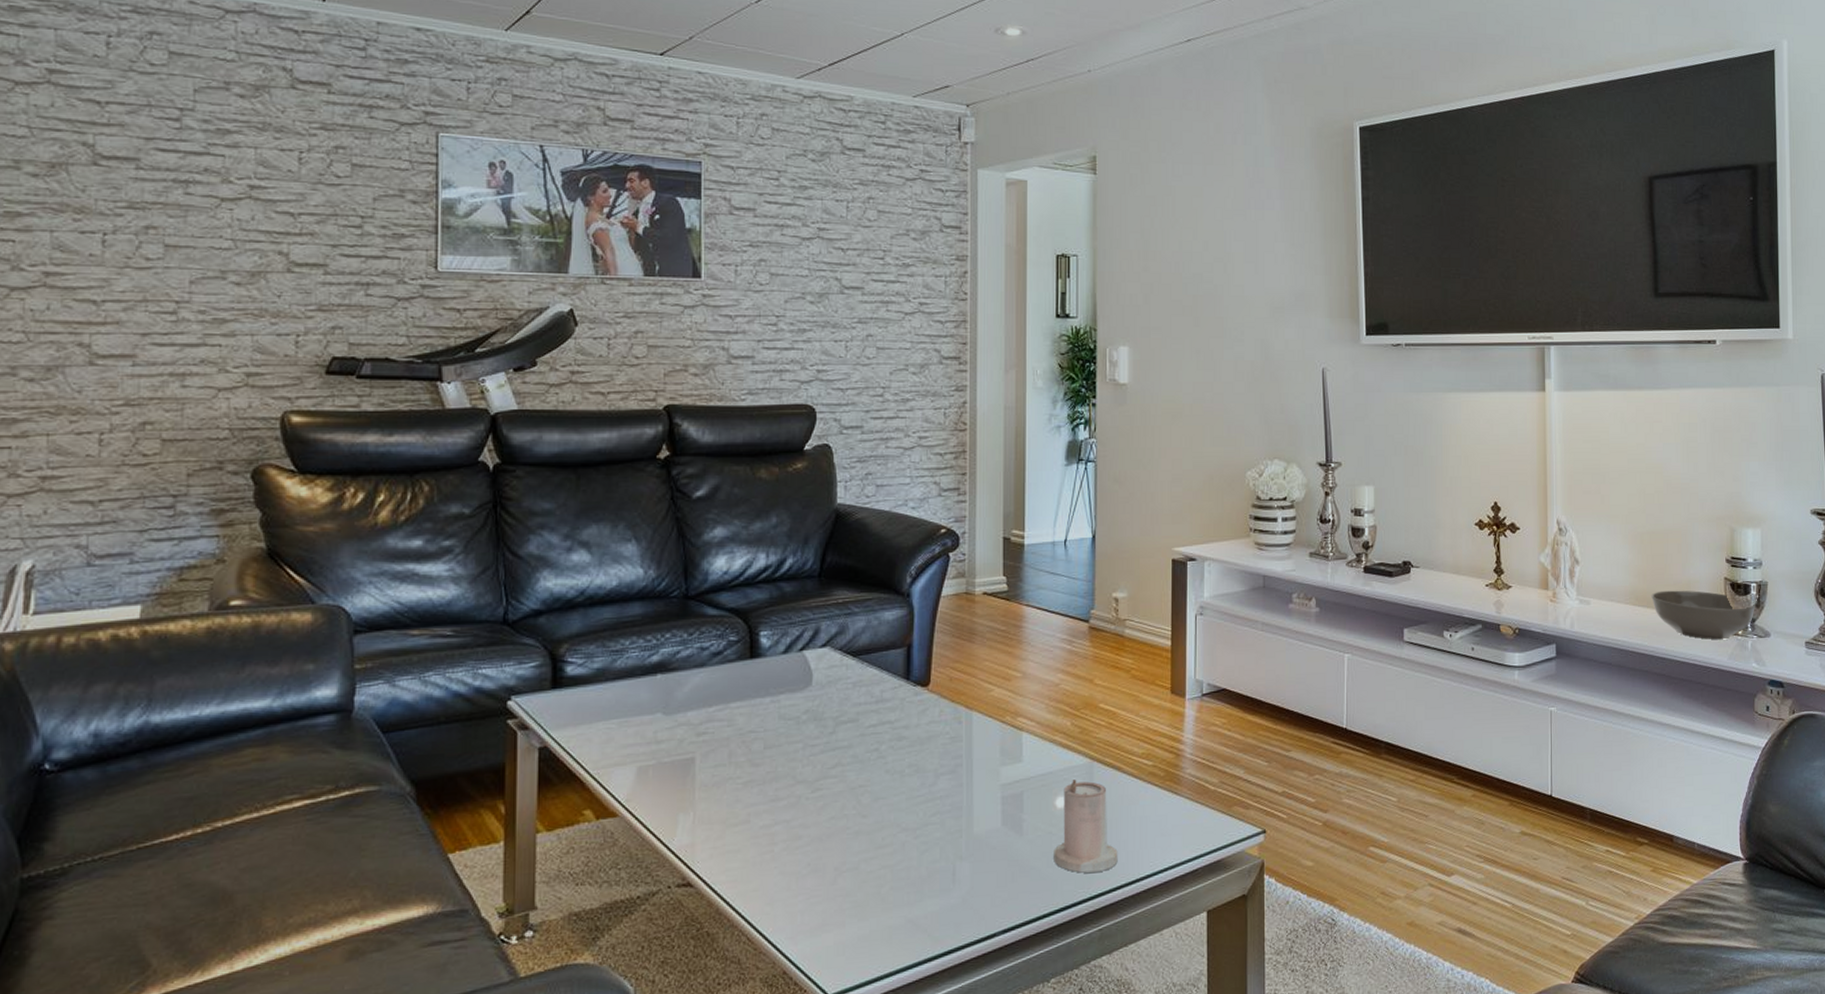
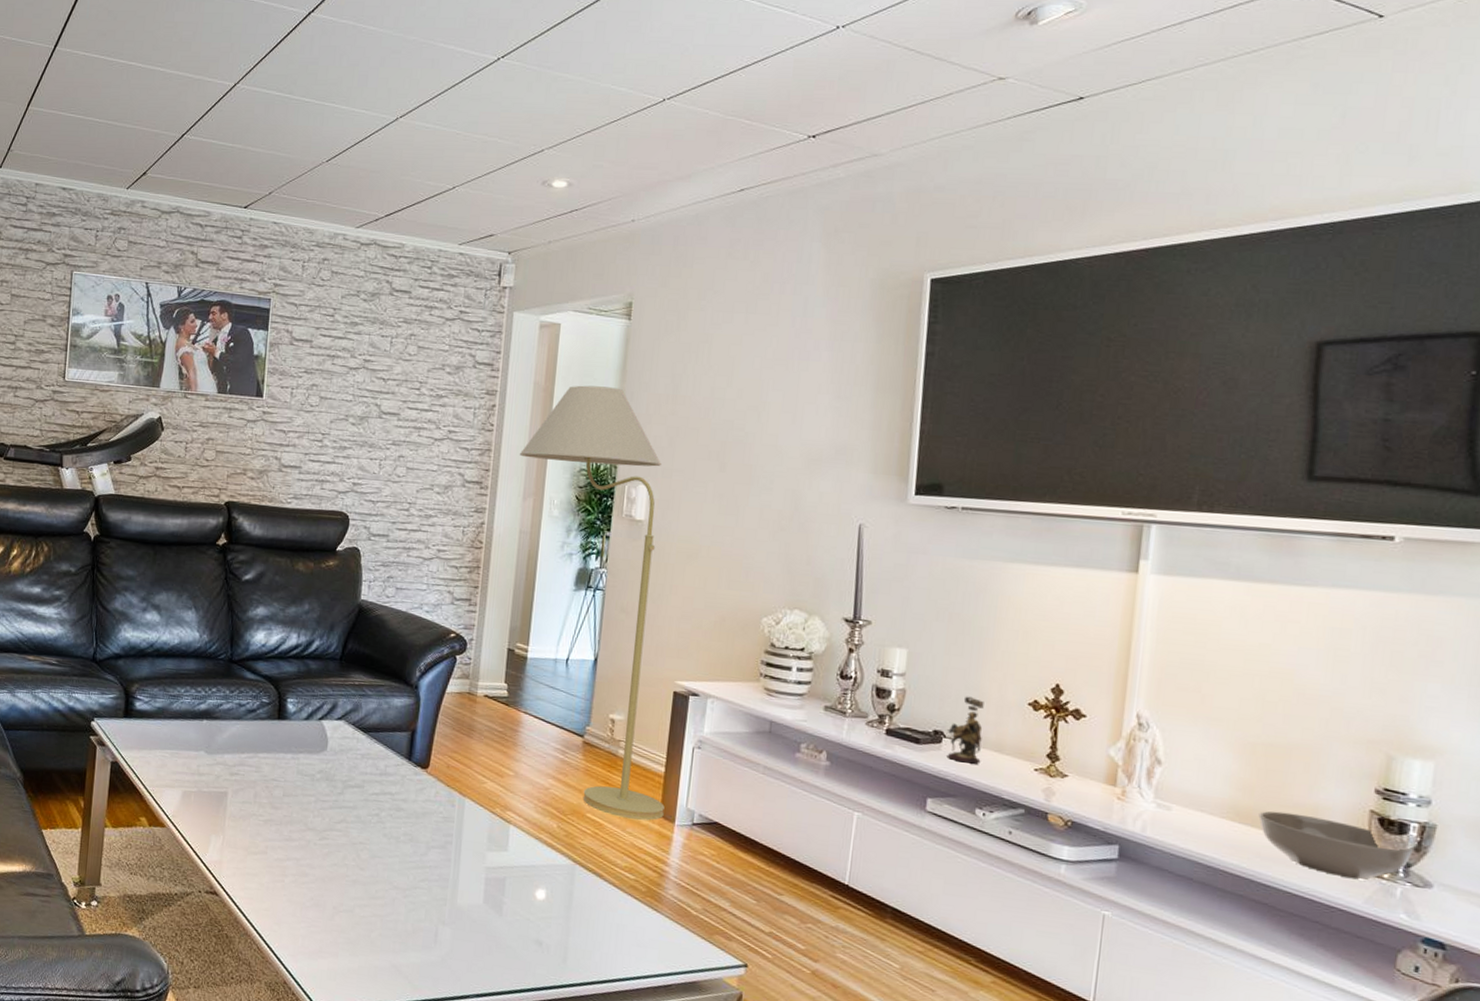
floor lamp: none [998,245,1174,702] -> present [520,385,665,821]
candle: present [1054,779,1118,874] -> none [529,876,592,965]
decorative figurine: none [1414,524,1443,589] -> present [946,696,984,764]

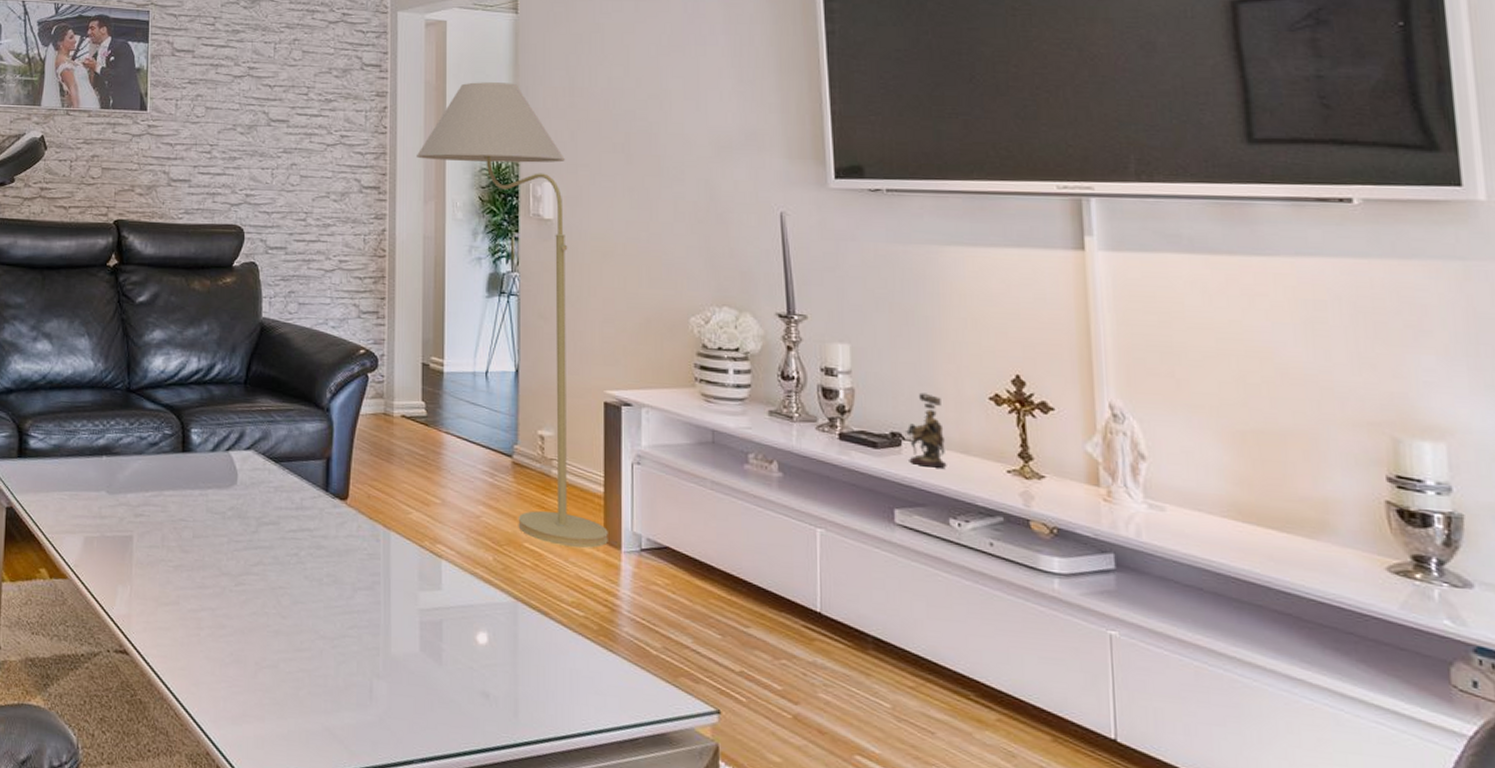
bowl: present [1258,811,1415,880] -> none [1263,506,1445,581]

